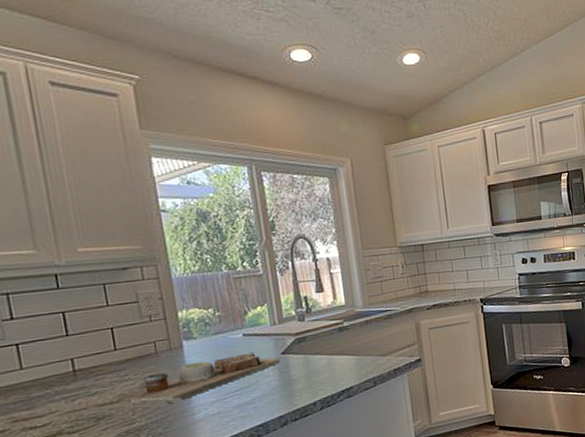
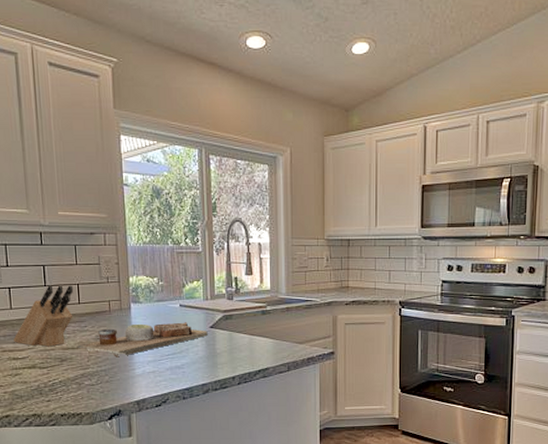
knife block: none [28,330,109,409] -> present [13,285,74,347]

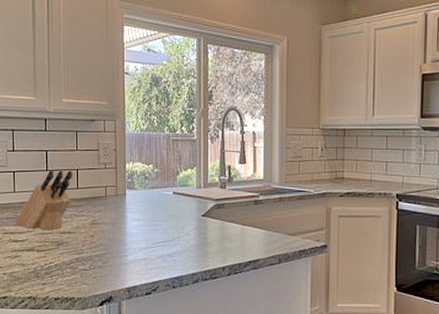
cutting board: present [77,322,208,357] -> none [73,210,200,243]

